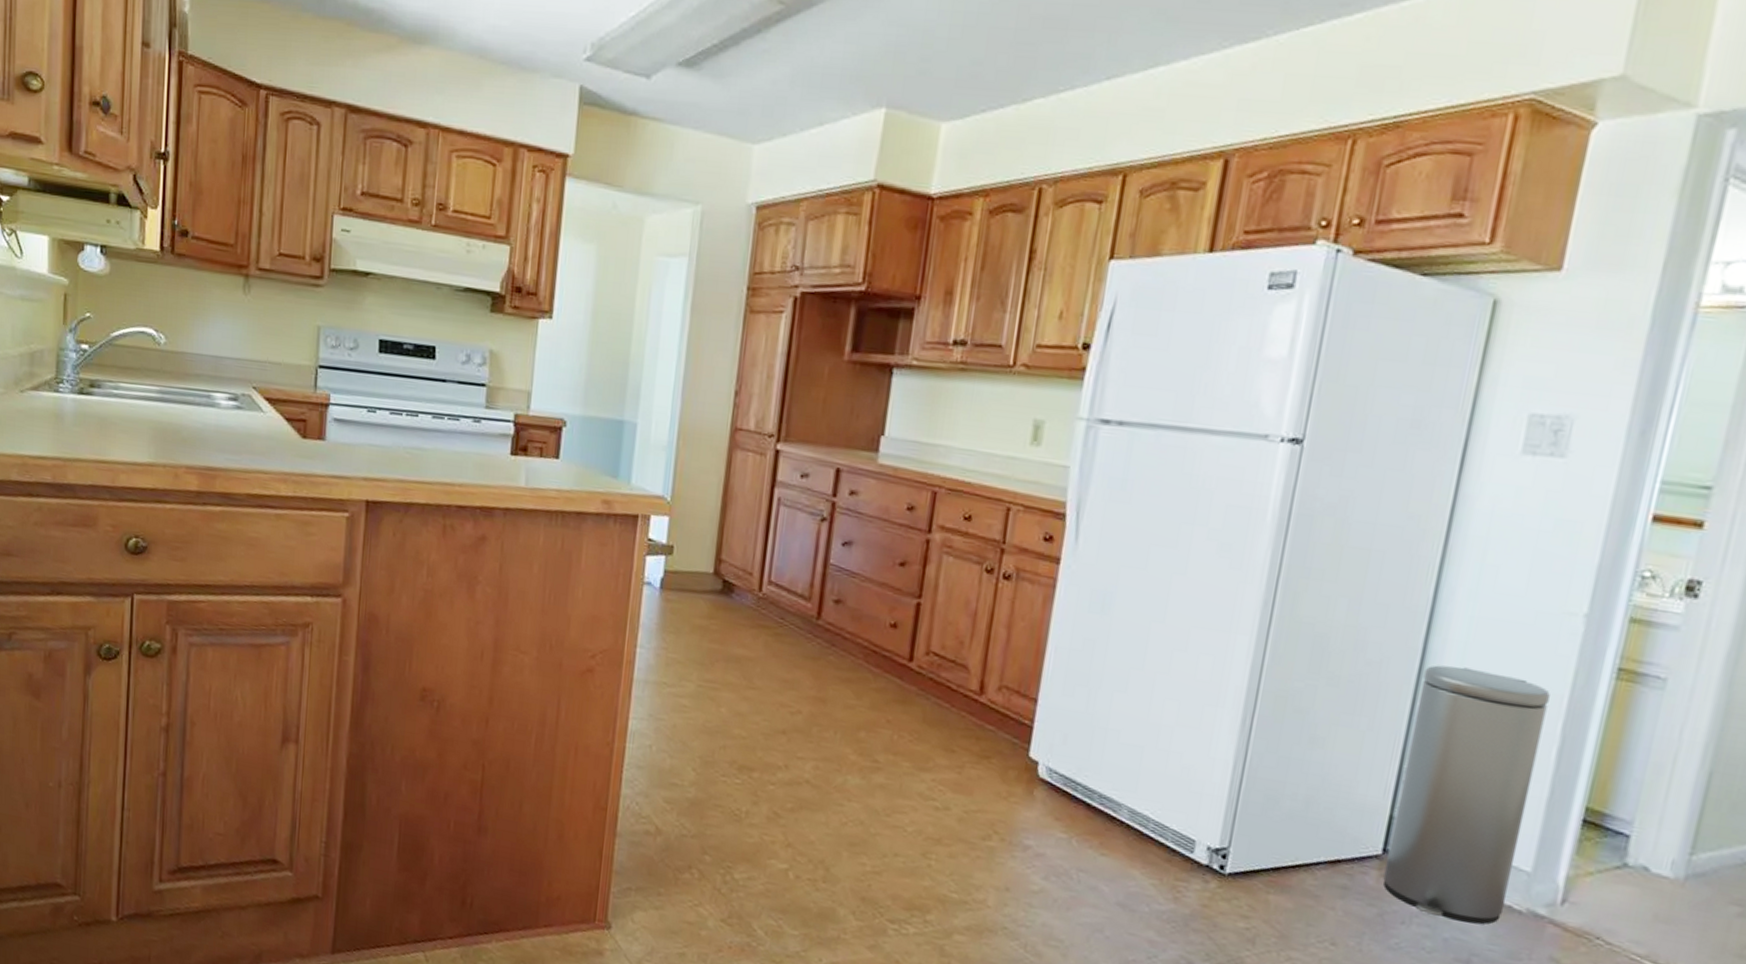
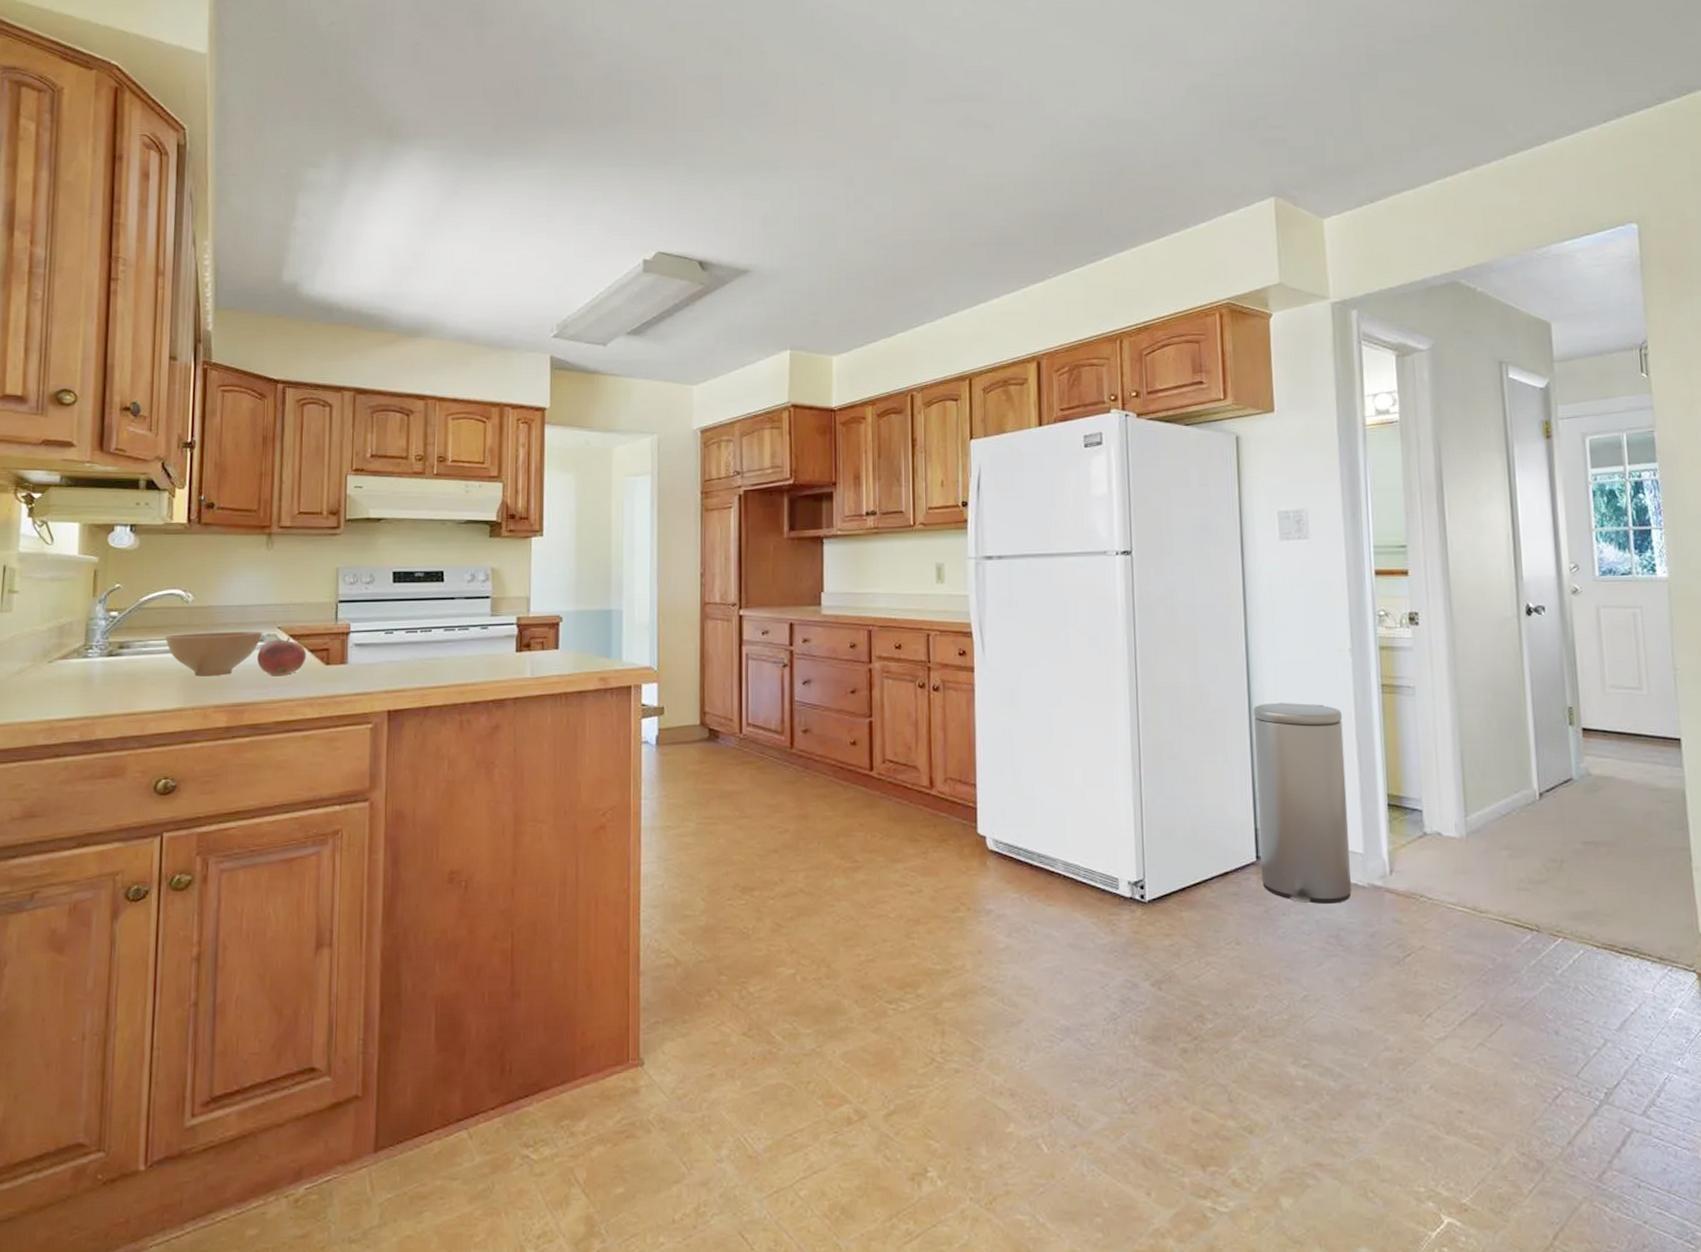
bowl: none [135,379,237,433] -> present [164,631,263,677]
fruit: none [230,400,282,444] -> present [257,637,307,676]

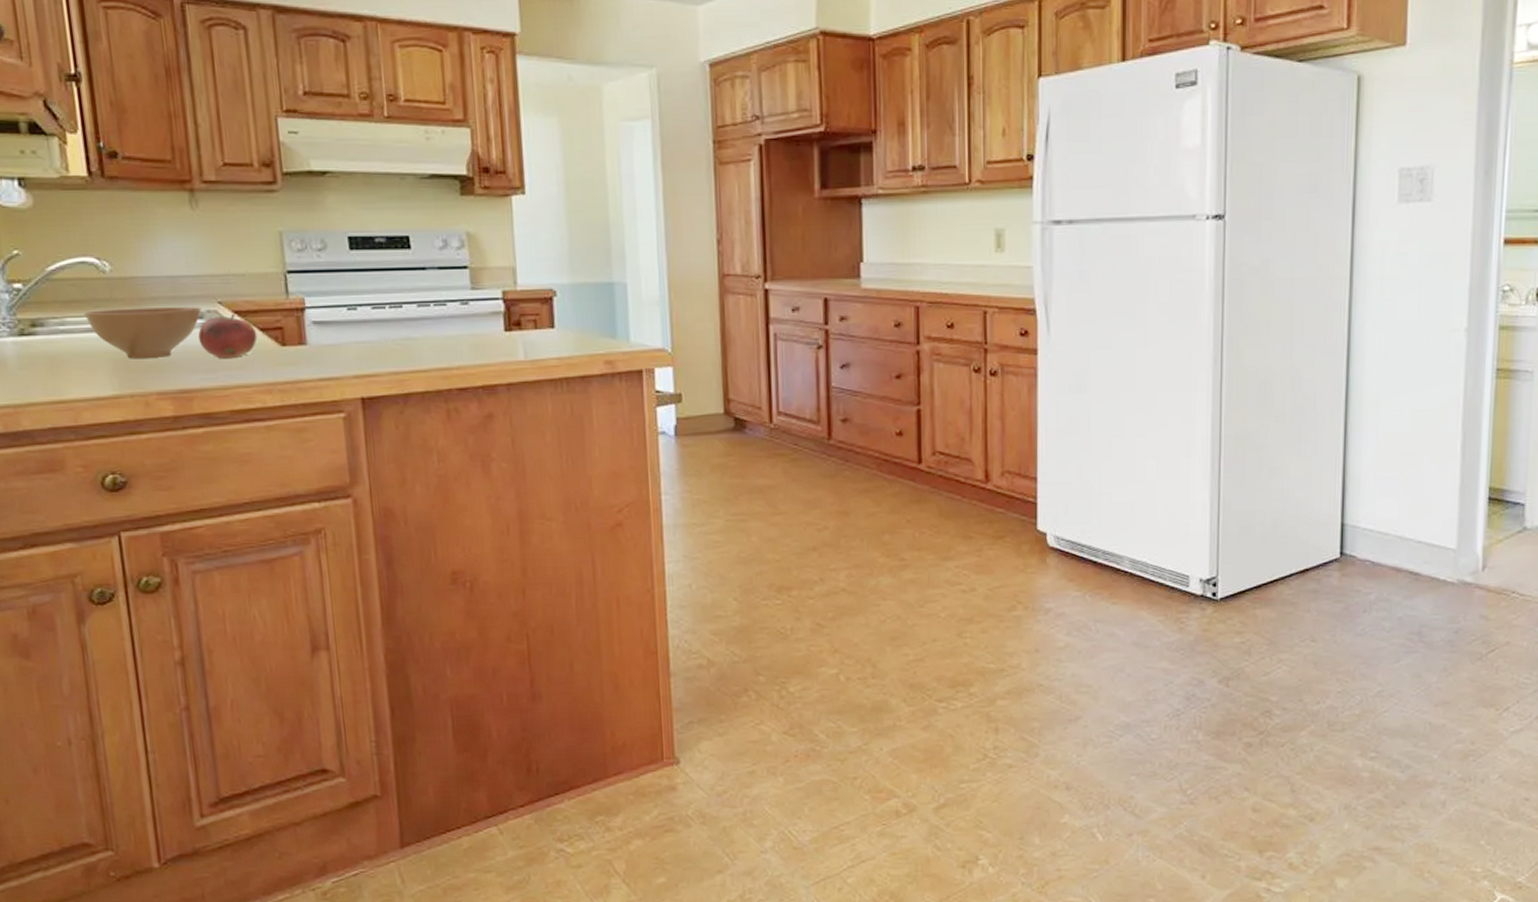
pedal bin: present [1253,702,1351,904] -> none [1344,388,1449,601]

